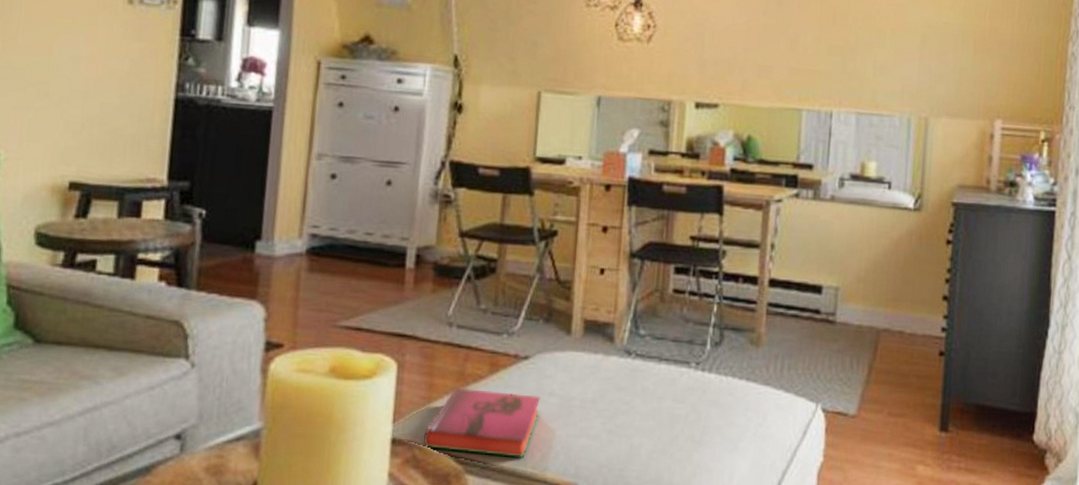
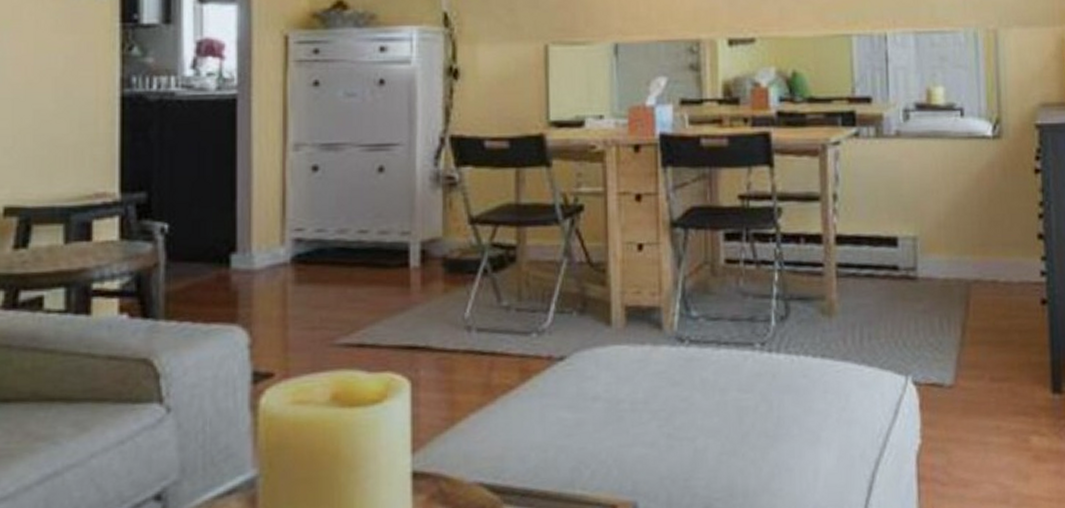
hardback book: present [424,387,541,458] -> none [451,401,584,479]

